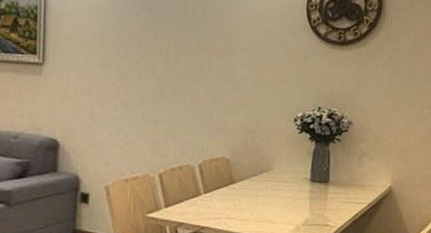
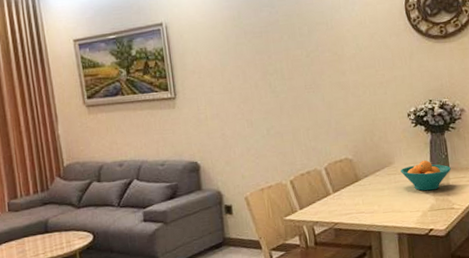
fruit bowl: none [279,171,331,204] -> present [400,160,451,191]

